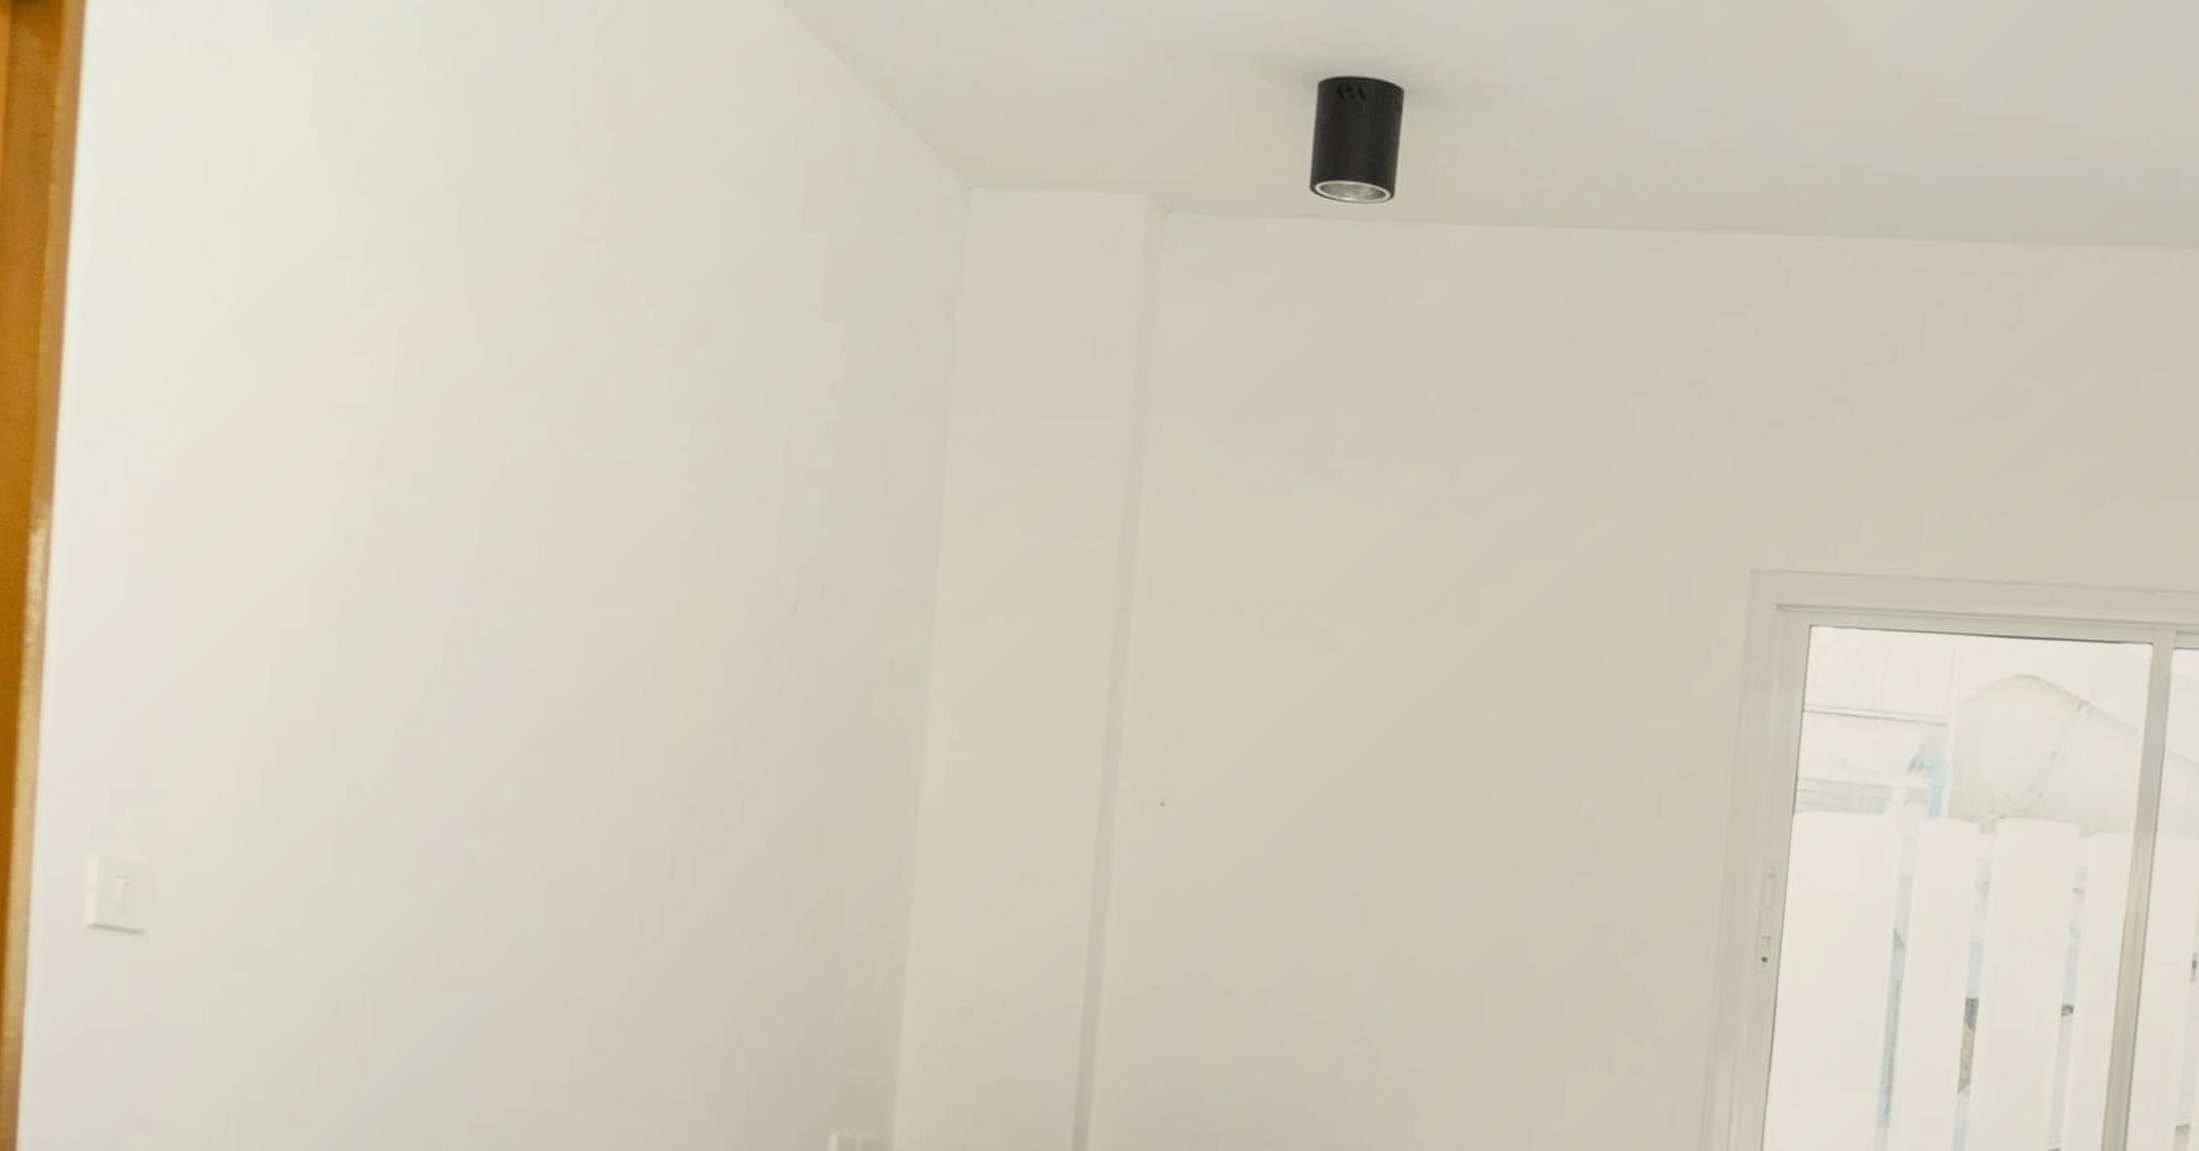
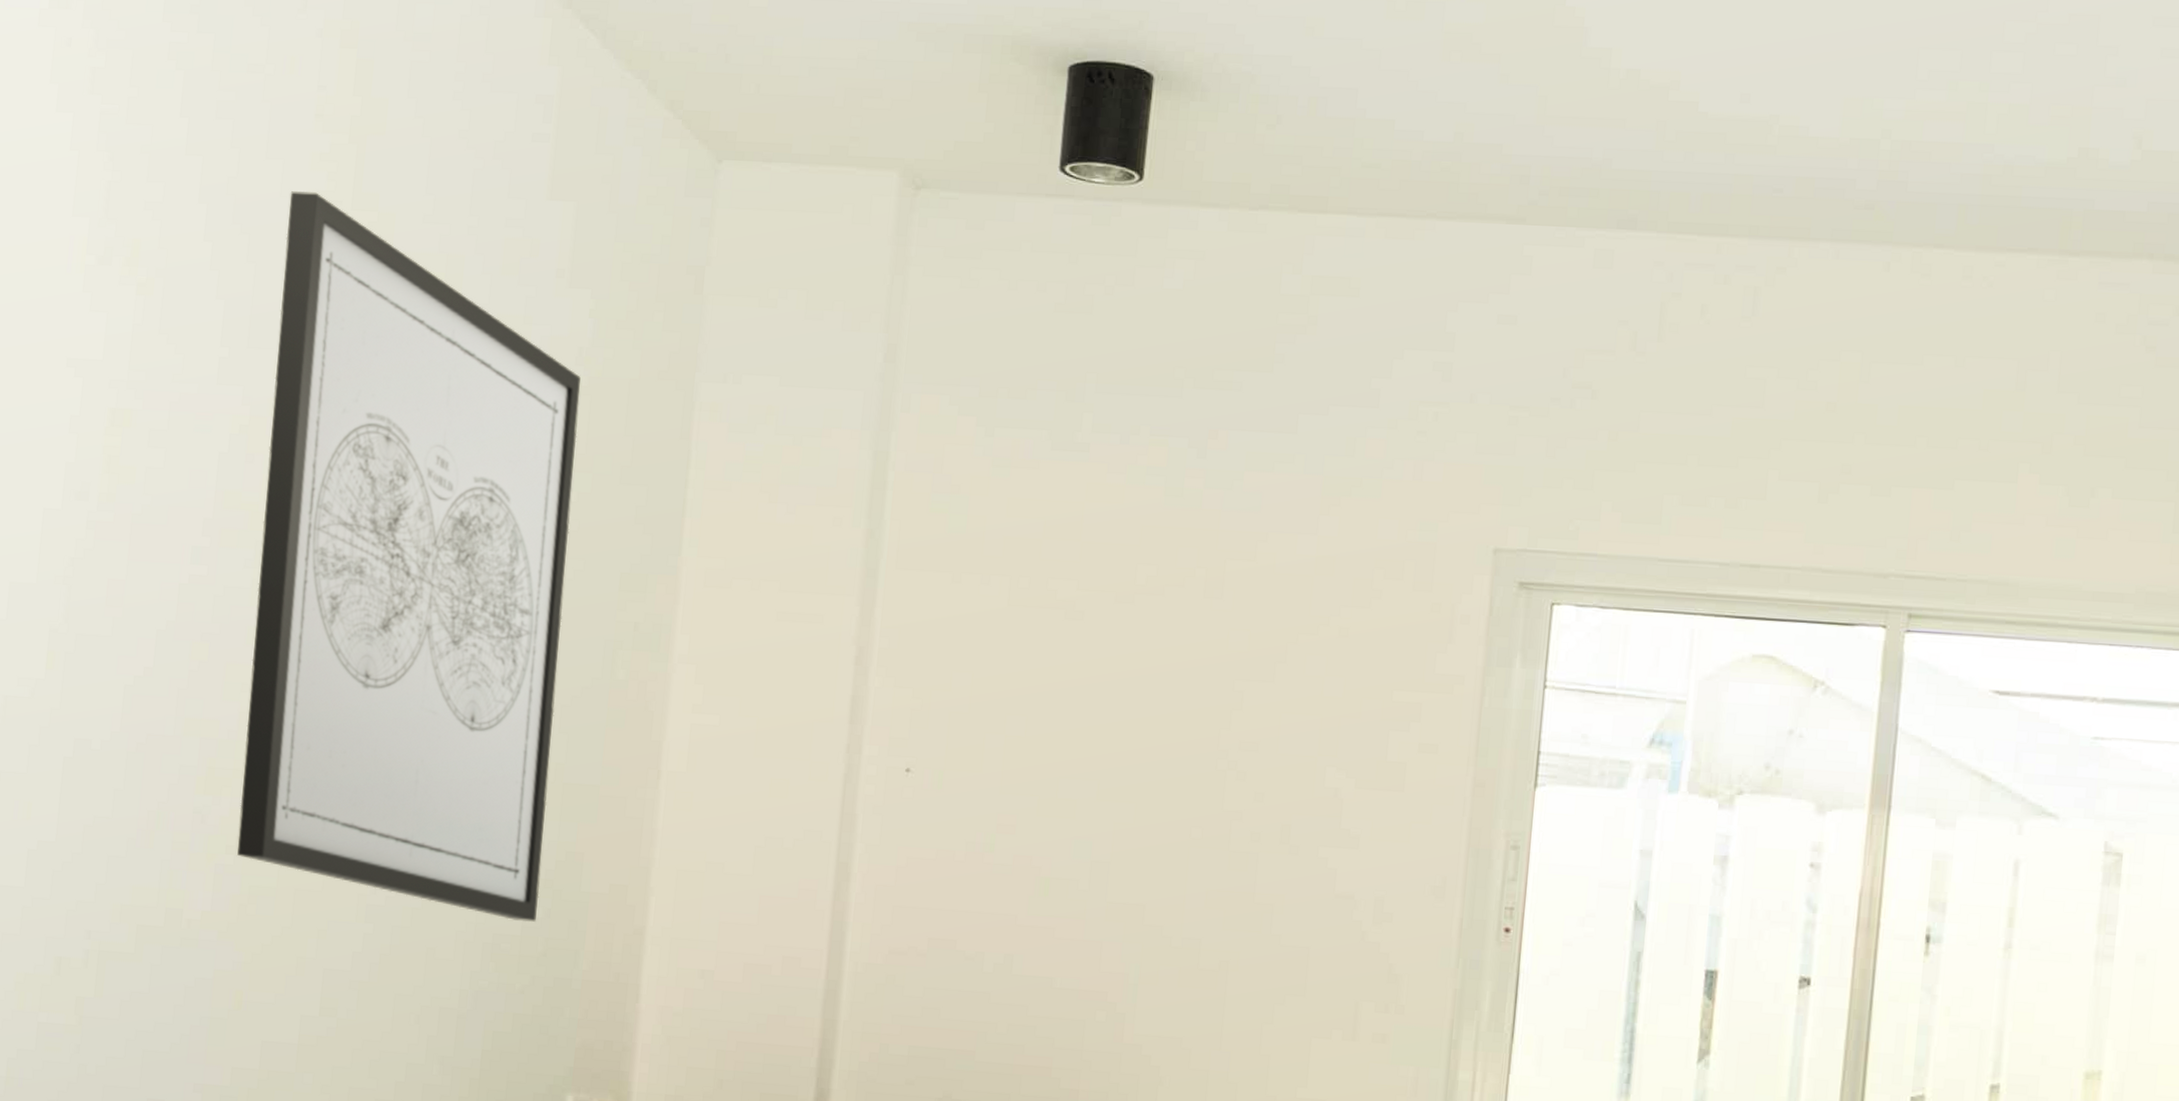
wall art: none [507,229,835,960] -> present [237,191,581,922]

